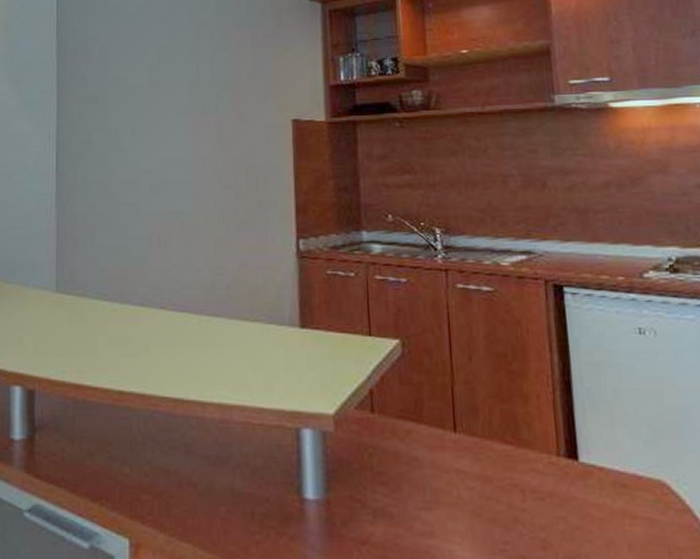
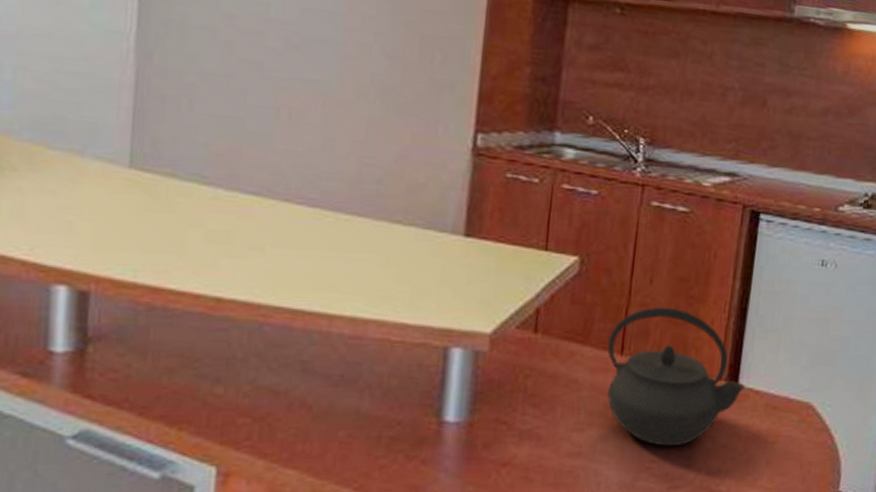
kettle: none [439,383,586,527] -> present [607,306,745,447]

